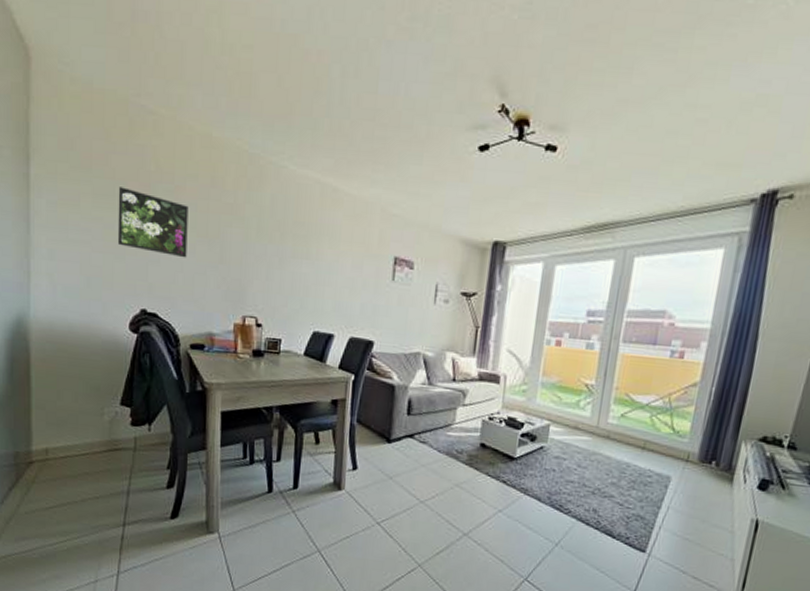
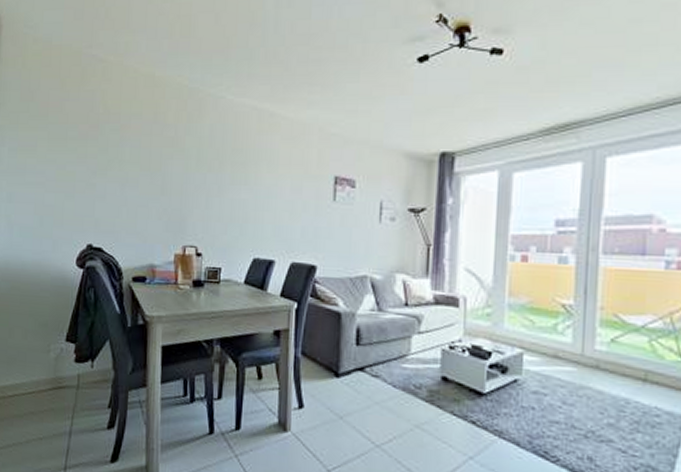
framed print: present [117,187,189,258] -> none [68,130,133,192]

